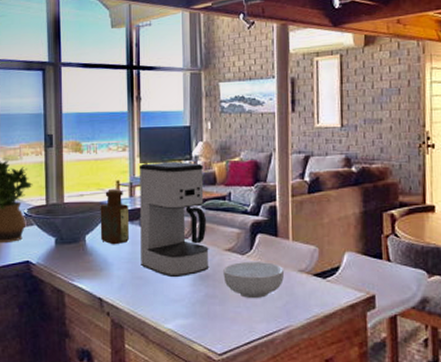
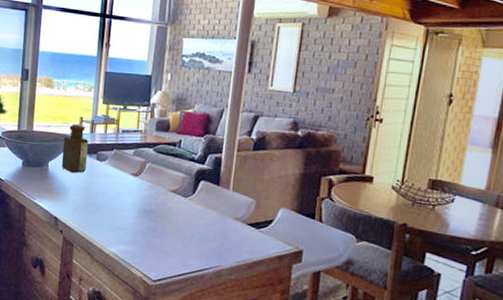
coffee maker: present [138,161,210,277] -> none [94,104,159,209]
cereal bowl: present [223,262,285,299] -> none [165,203,222,238]

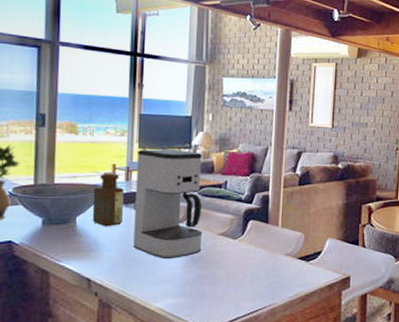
coffee maker: none [94,104,159,209] -> present [133,148,203,258]

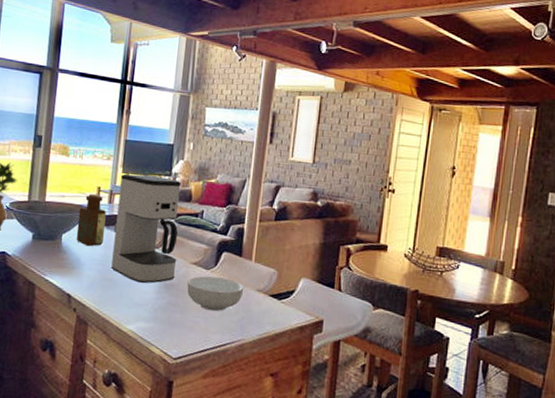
cereal bowl: none [215,246,273,280] -> present [187,276,244,312]

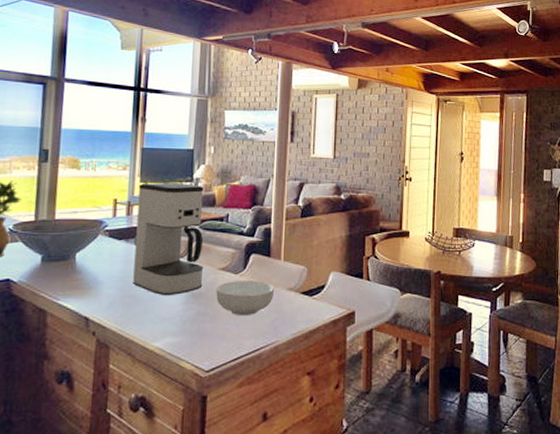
bottle: present [76,193,106,247] -> none [92,206,125,263]

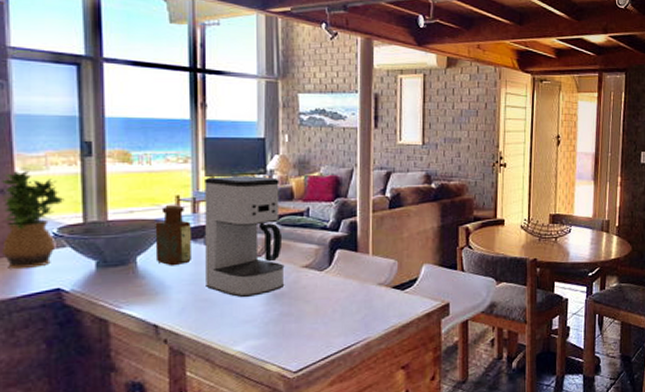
bottle: none [92,206,125,263] -> present [155,204,191,266]
cereal bowl: present [216,281,275,316] -> none [300,277,364,314]

